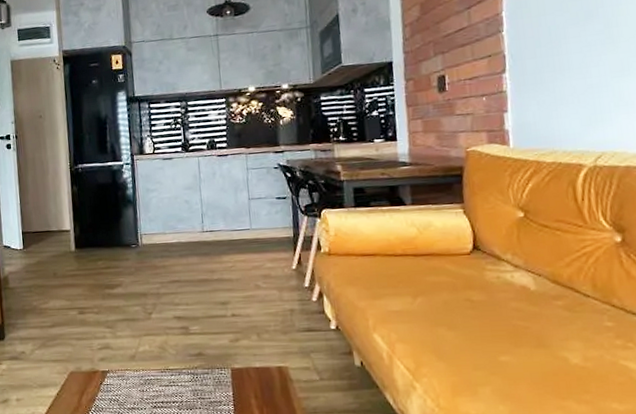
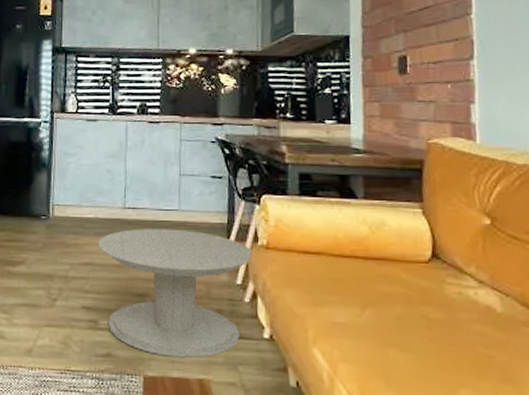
side table: none [182,245,318,351] -> present [97,229,254,358]

